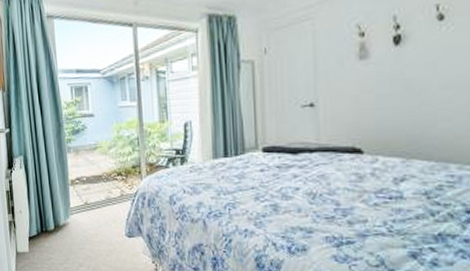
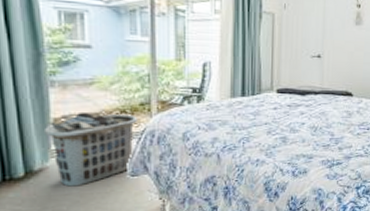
clothes hamper: none [65,175,131,242] -> present [43,113,137,187]

